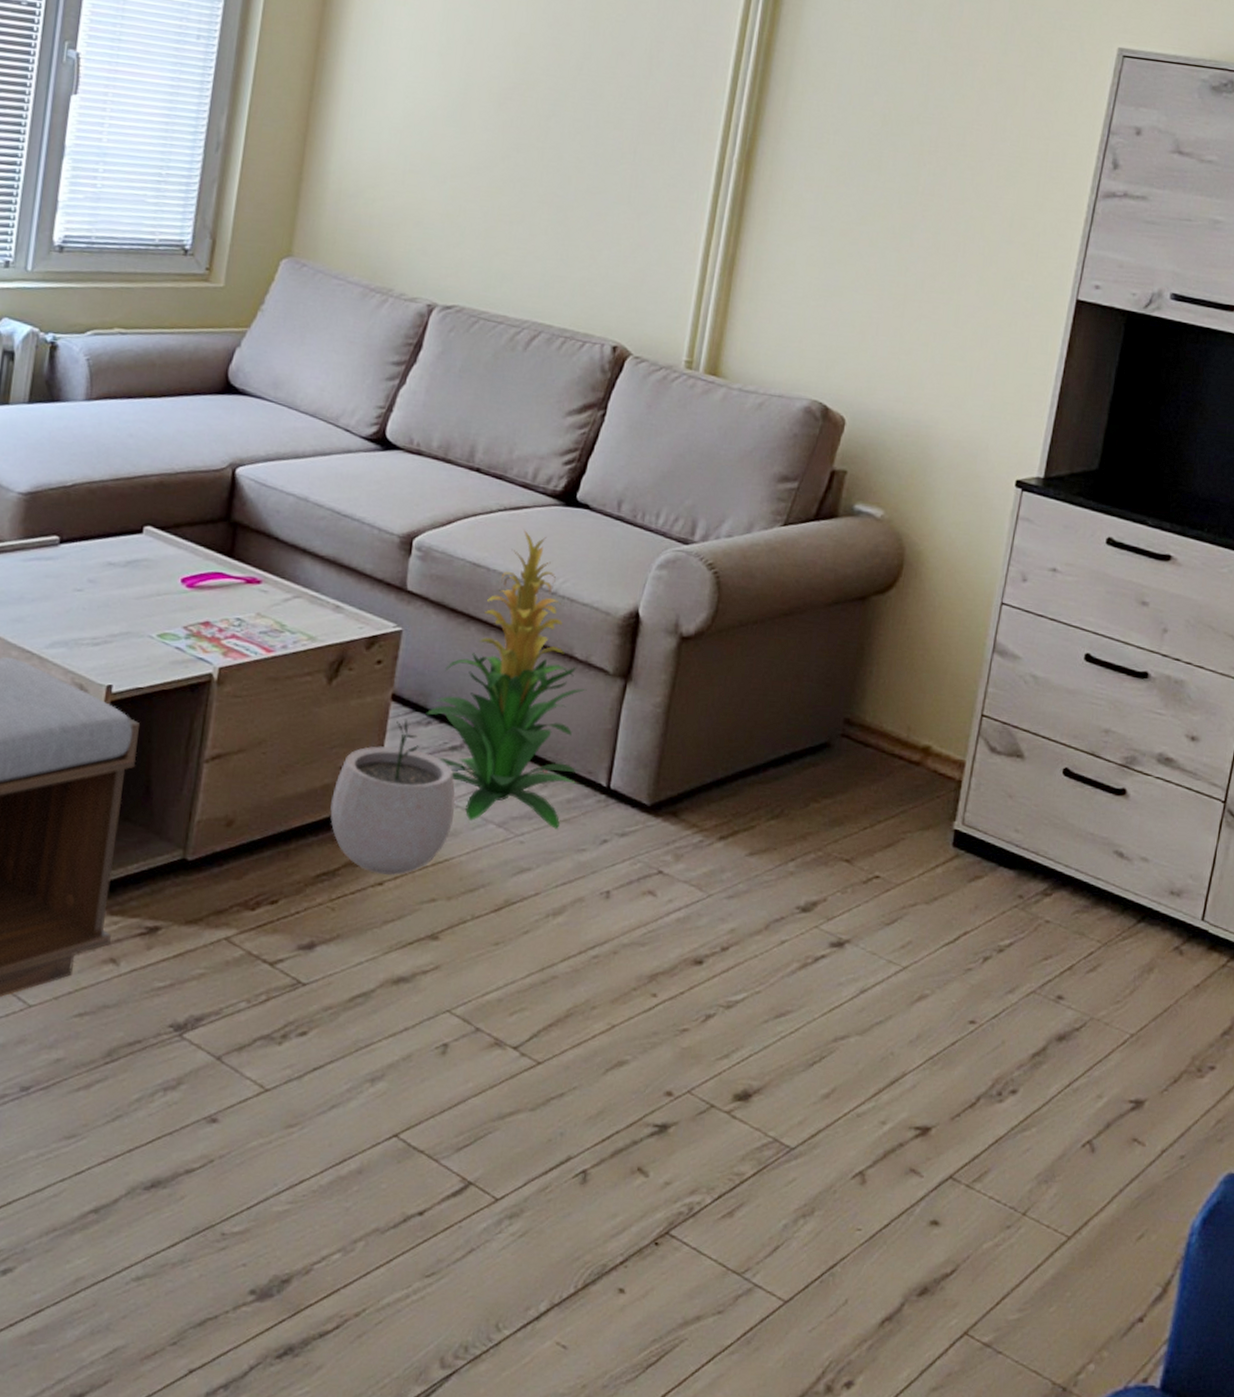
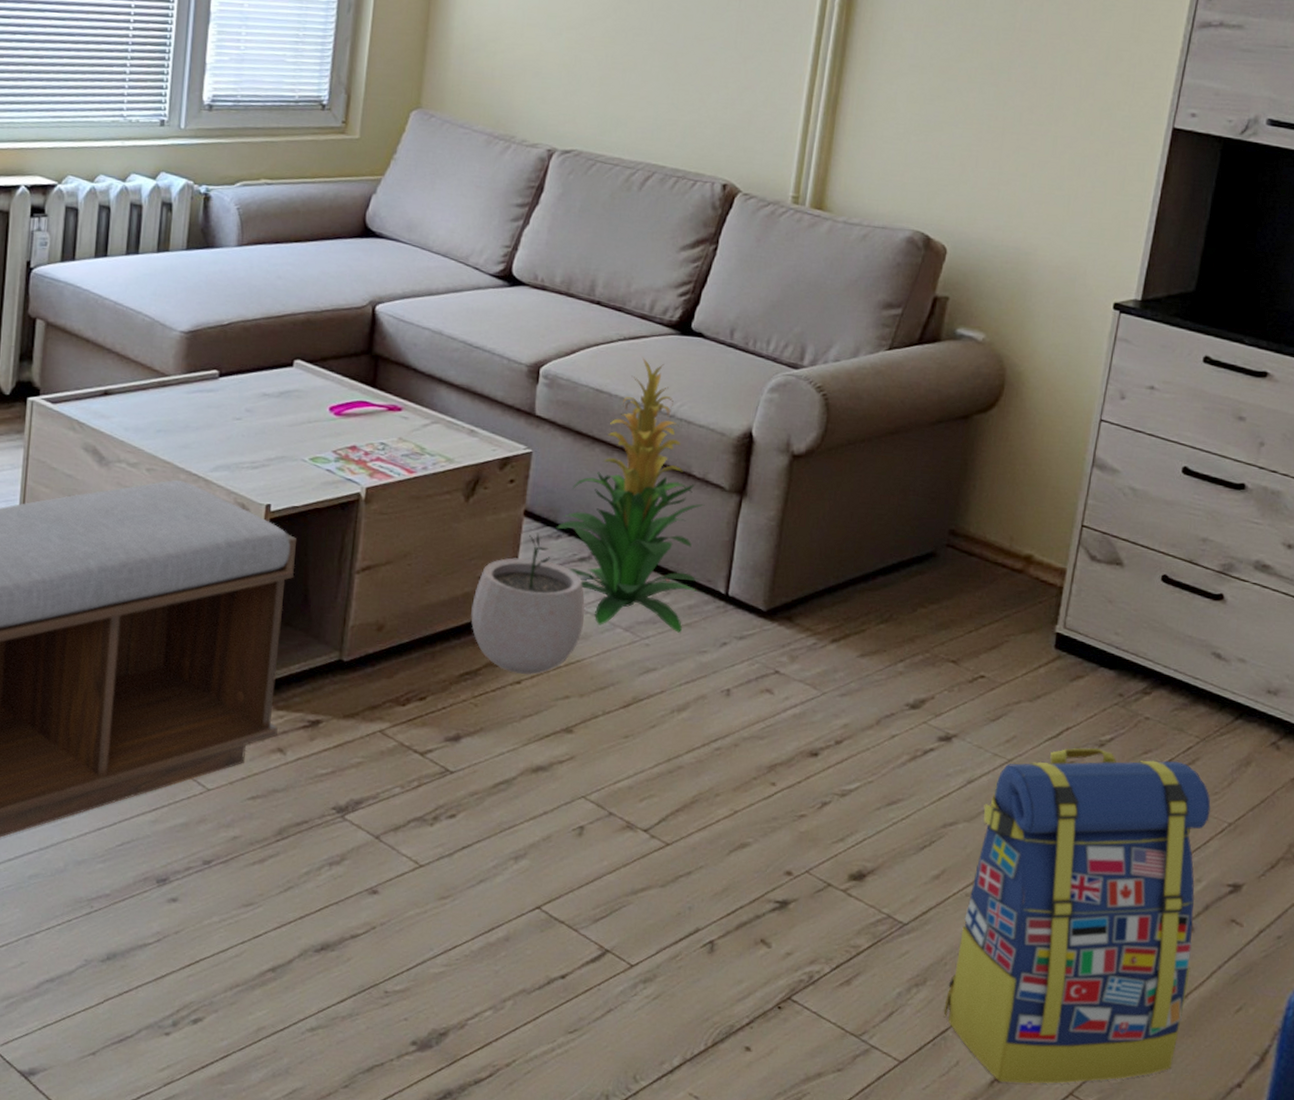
backpack: none [831,953,1113,1323] -> present [943,747,1211,1084]

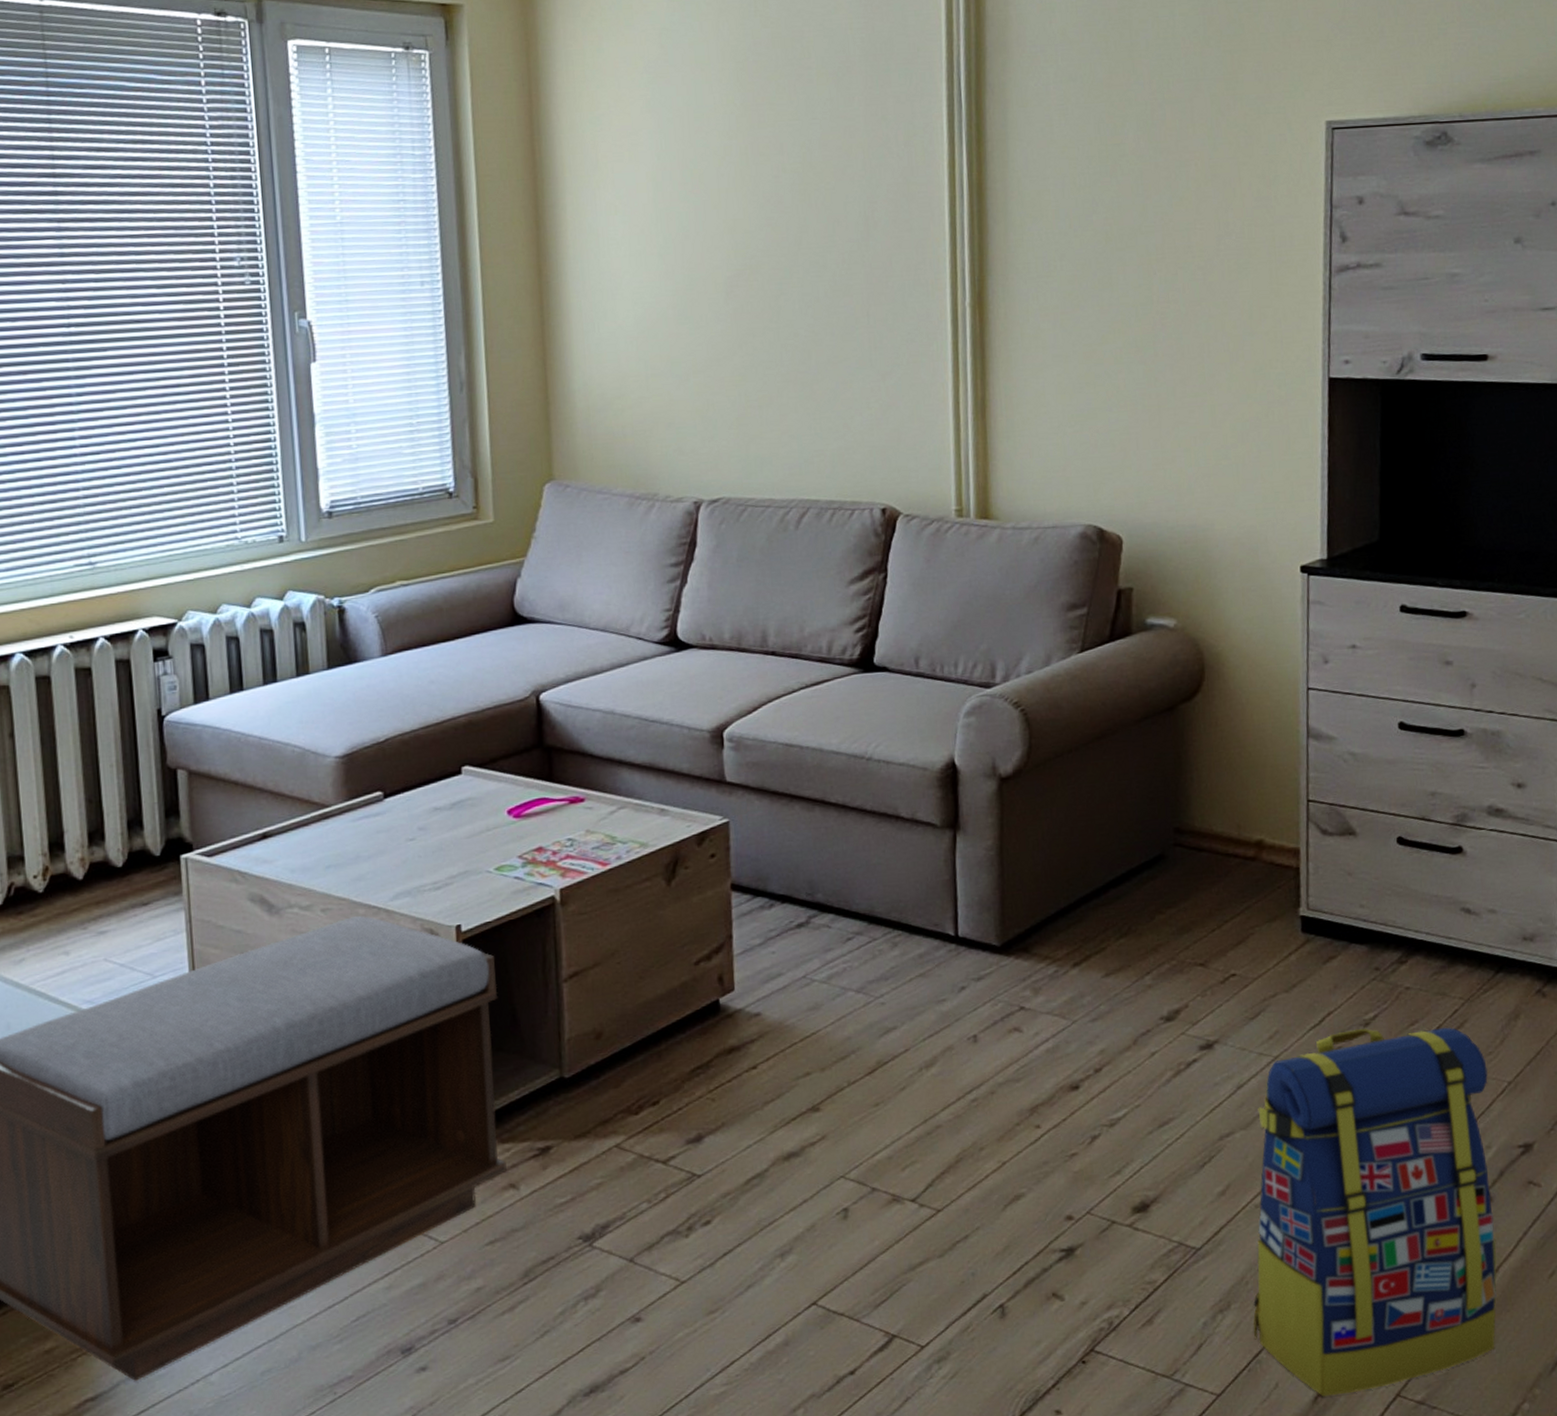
plant pot: present [471,533,586,675] -> none [691,905,813,1059]
indoor plant: present [557,358,705,633] -> none [768,703,924,992]

